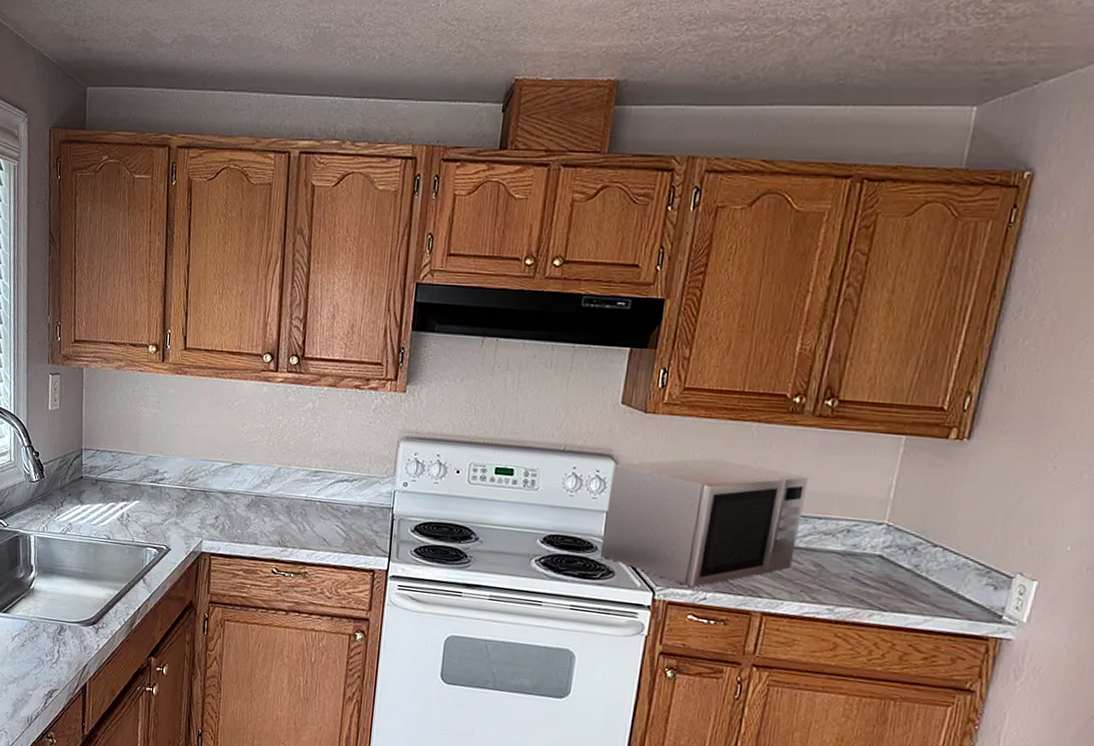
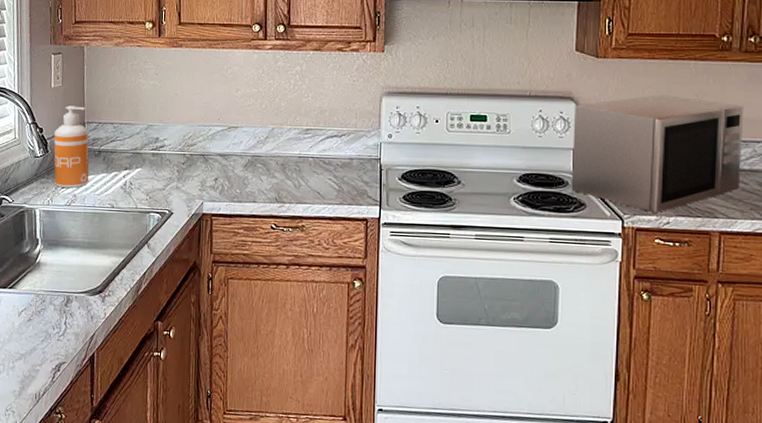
soap dispenser: none [49,430,86,516] -> present [53,106,89,188]

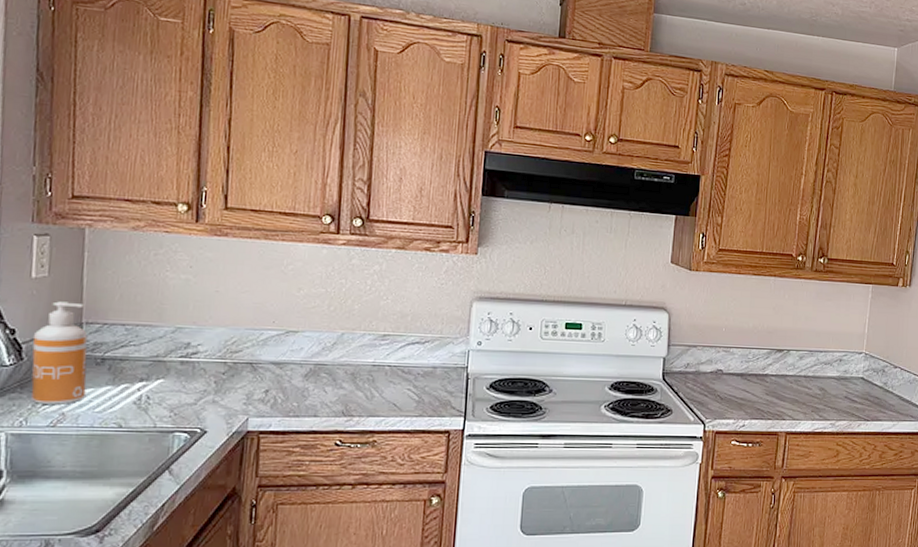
microwave: present [571,95,744,214] -> none [659,307,812,418]

